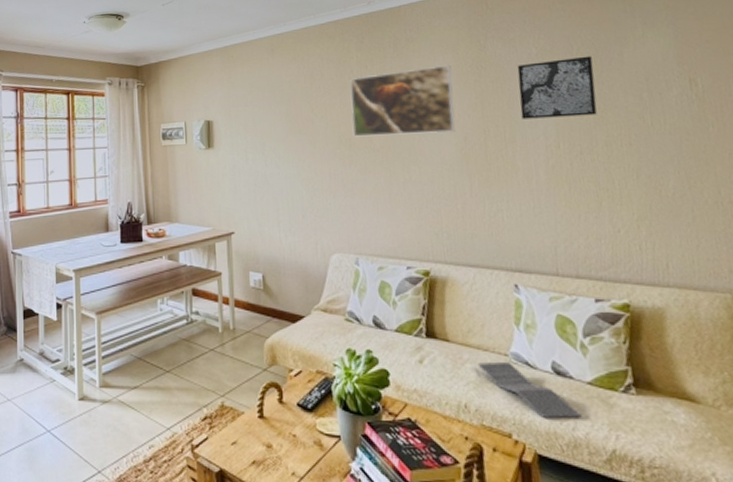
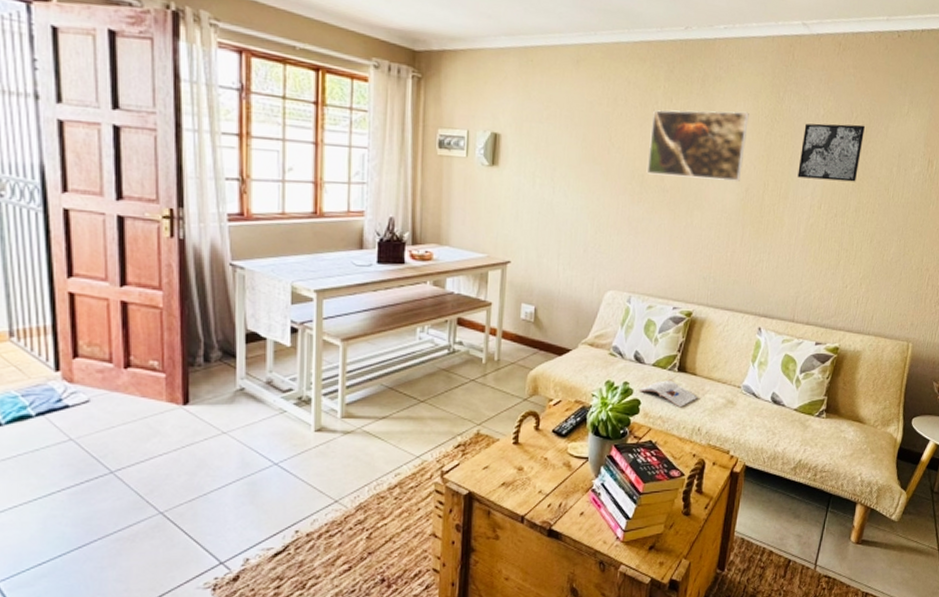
magazine: none [384,348,457,380] -> present [638,380,698,408]
laptop: present [477,362,581,418] -> none [715,393,784,437]

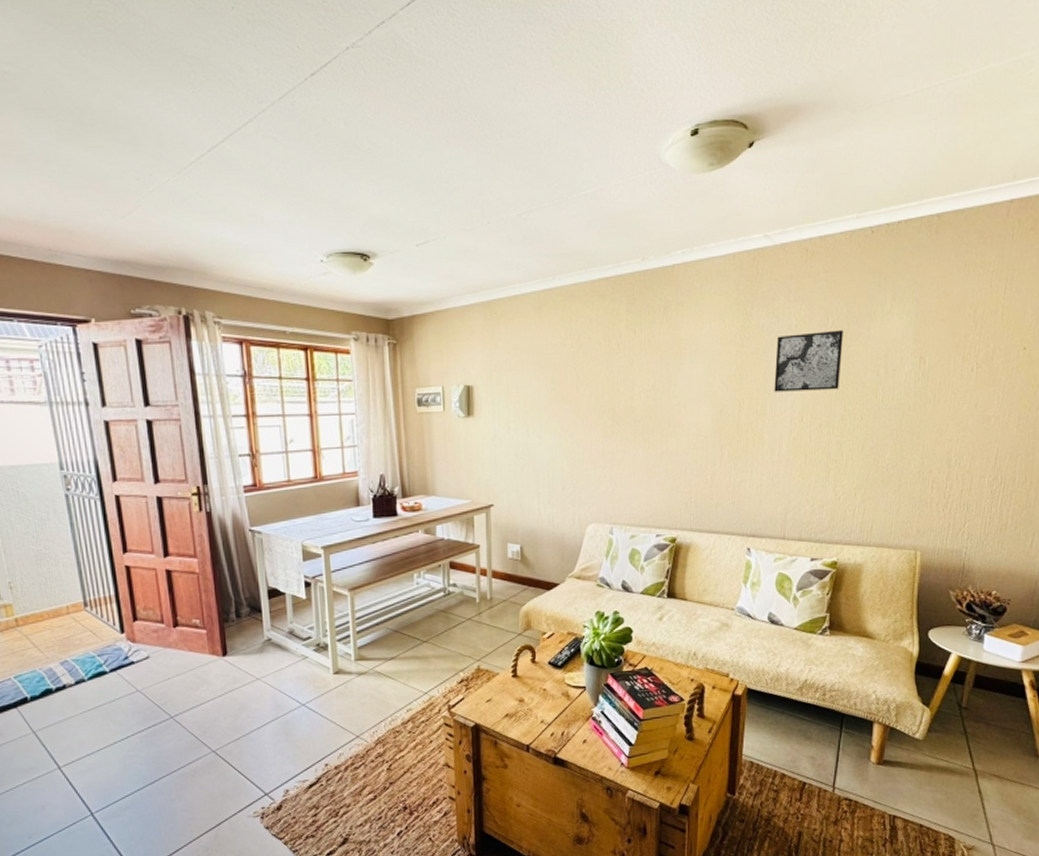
magazine: present [638,380,698,408] -> none [629,607,691,634]
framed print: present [646,110,749,182] -> none [616,333,716,407]

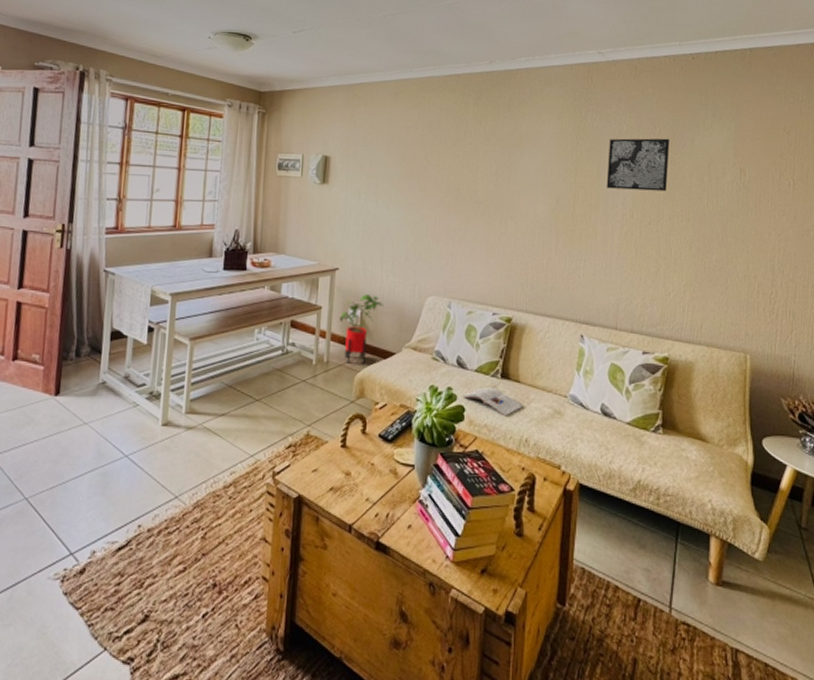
house plant: none [499,528,544,598] -> present [340,294,384,363]
magazine: none [629,607,691,634] -> present [462,387,523,416]

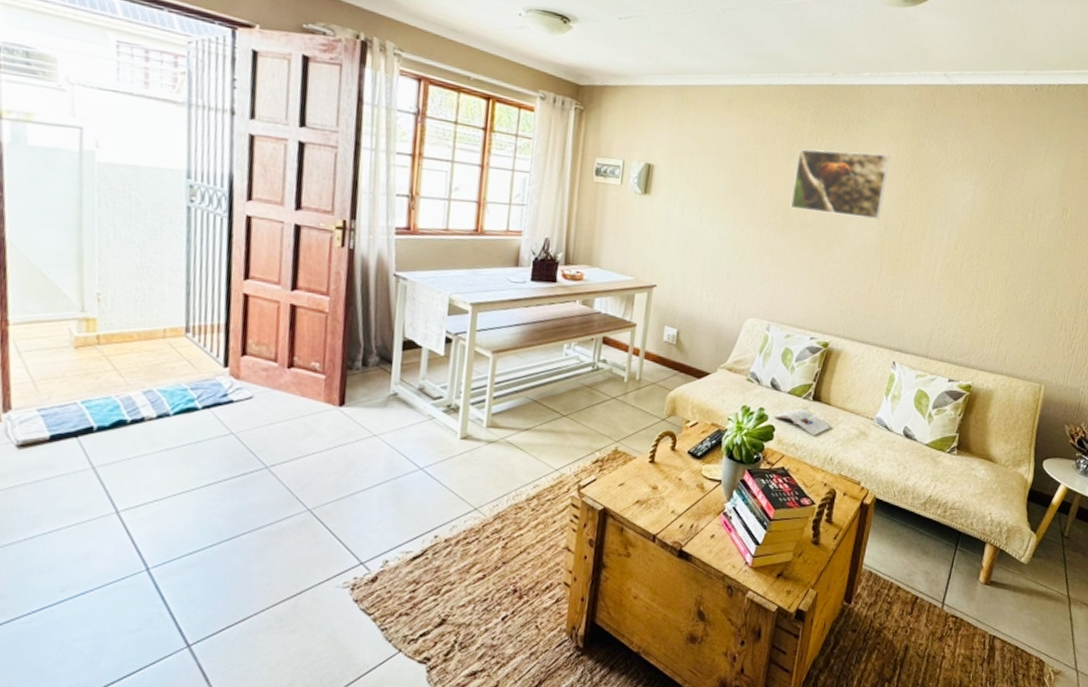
house plant: present [340,294,384,363] -> none [655,313,702,382]
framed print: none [461,130,554,194] -> present [790,149,890,220]
wall art: present [606,138,670,192] -> none [935,168,1002,226]

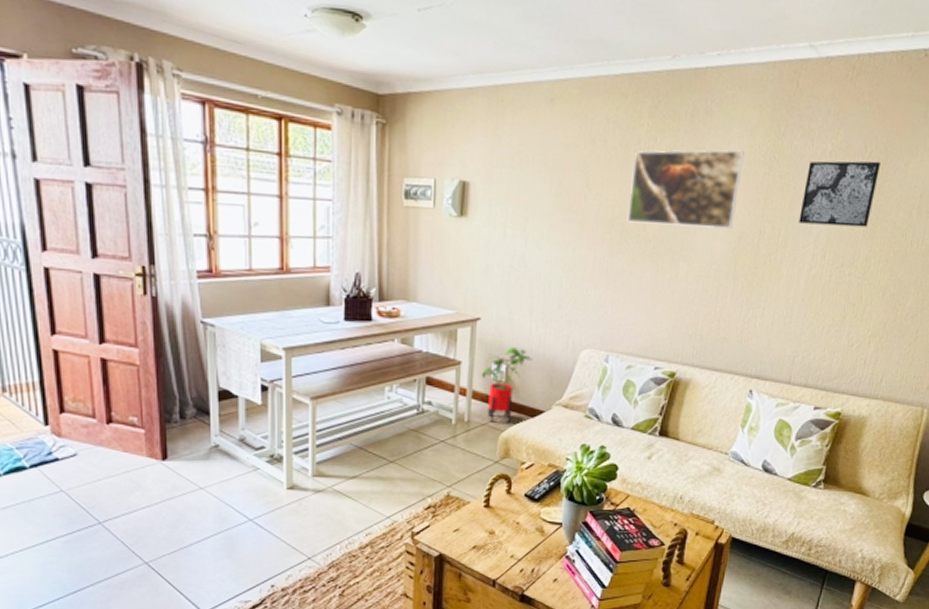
house plant: none [655,313,702,382] -> present [482,347,532,423]
magazine: present [773,408,831,436] -> none [616,445,681,474]
wall art: none [935,168,1002,226] -> present [799,161,881,227]

